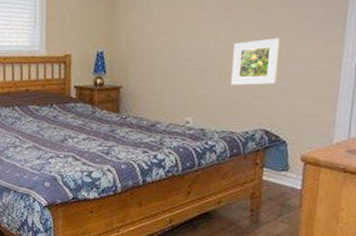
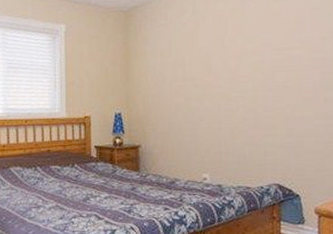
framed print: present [230,38,280,85] -> none [242,98,285,143]

